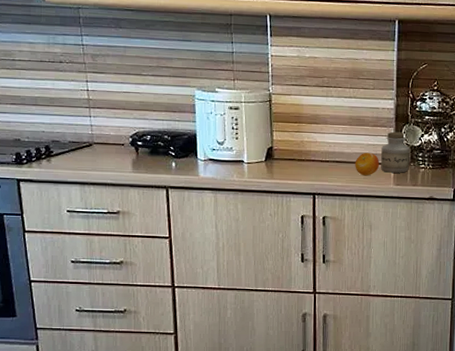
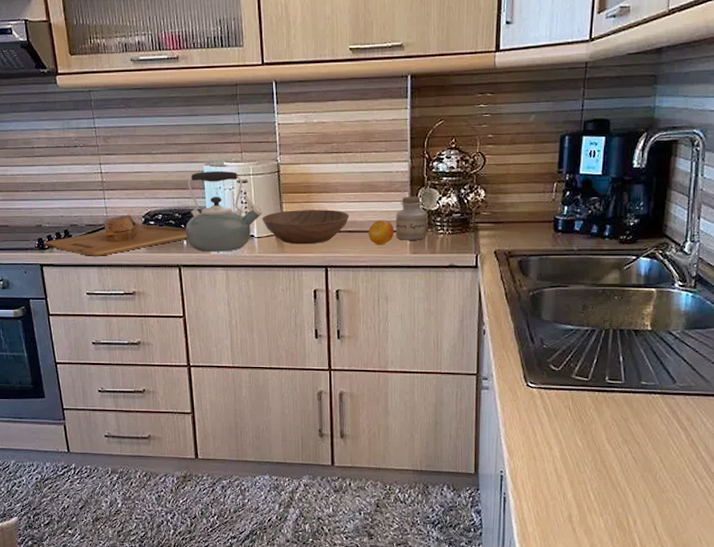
cutting board: none [21,133,176,175] -> present [43,214,187,257]
kettle: none [174,96,253,176] -> present [185,170,263,252]
bowl: none [252,138,338,172] -> present [262,210,350,245]

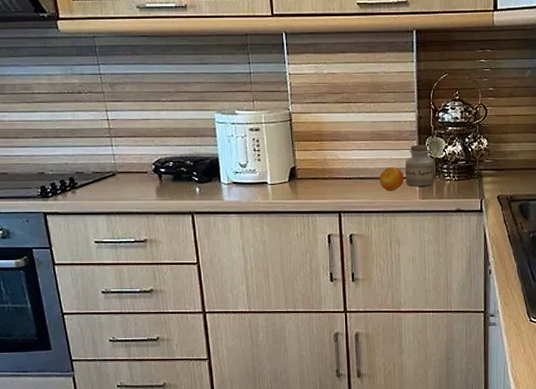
cutting board: present [43,214,187,257] -> none [47,161,199,205]
kettle: present [185,170,263,252] -> none [197,118,276,199]
bowl: present [262,210,350,245] -> none [275,157,361,191]

